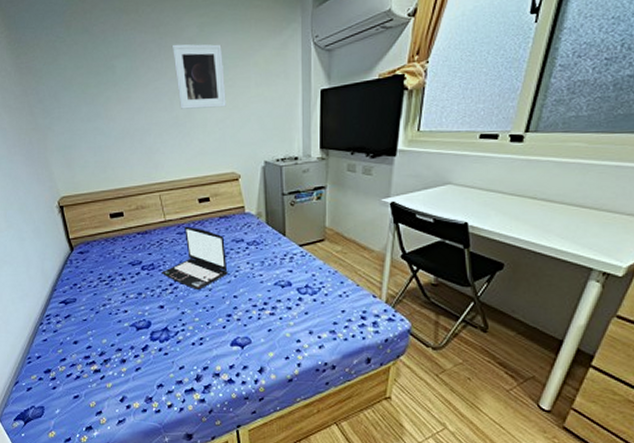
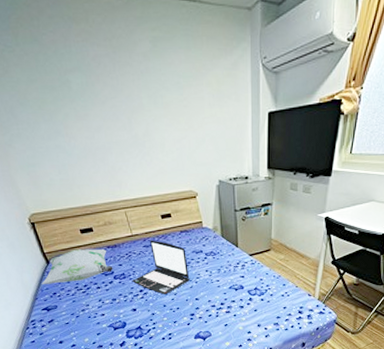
decorative pillow: none [63,235,142,275] -> present [41,248,113,285]
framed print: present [173,44,226,109] -> none [127,59,182,128]

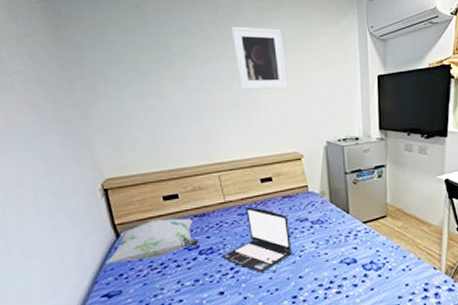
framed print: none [127,59,182,128] -> present [232,26,287,90]

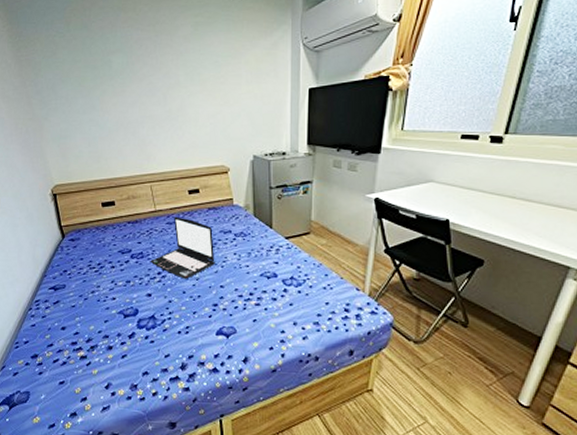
decorative pillow: present [106,218,199,265] -> none [53,223,131,261]
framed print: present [232,26,287,90] -> none [167,41,218,104]

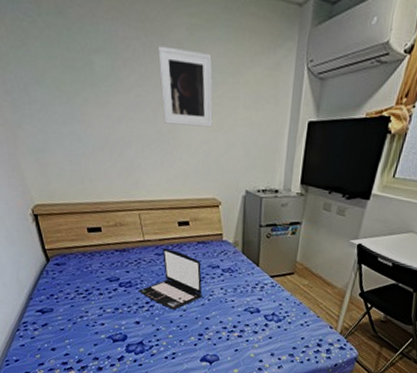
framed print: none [167,41,218,104] -> present [158,46,213,128]

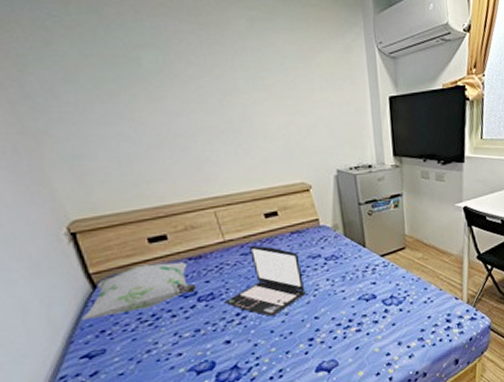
decorative pillow: none [39,249,119,285] -> present [82,261,197,321]
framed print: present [158,46,213,128] -> none [217,37,289,112]

